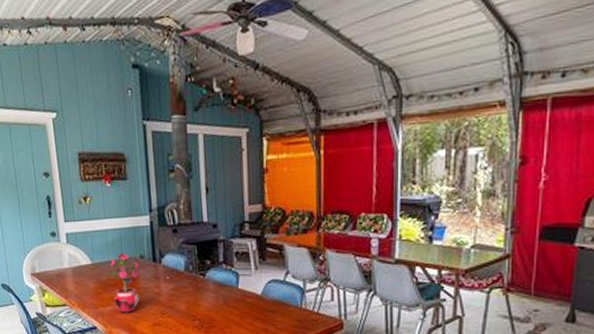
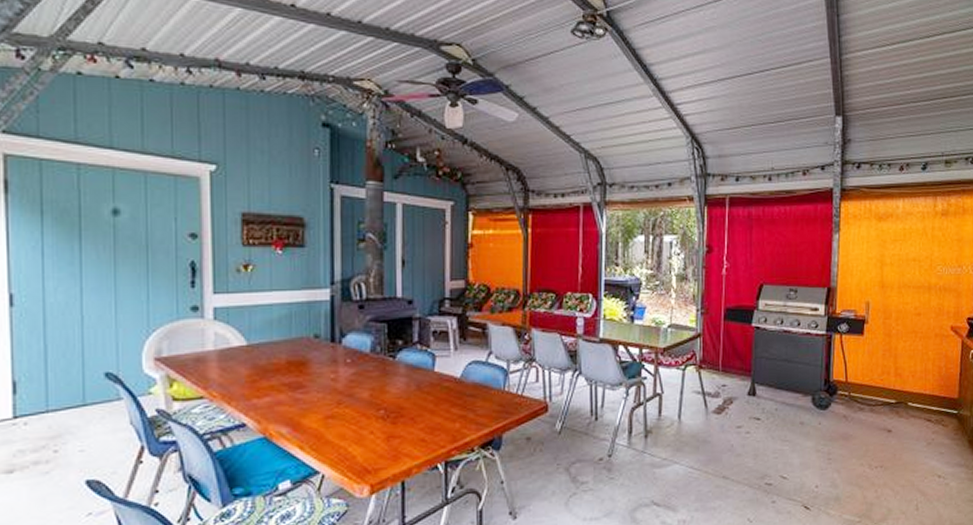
potted plant: present [105,252,140,314] -> none [264,331,311,406]

